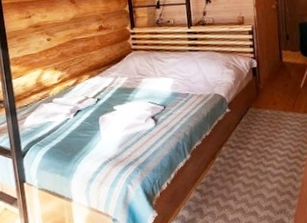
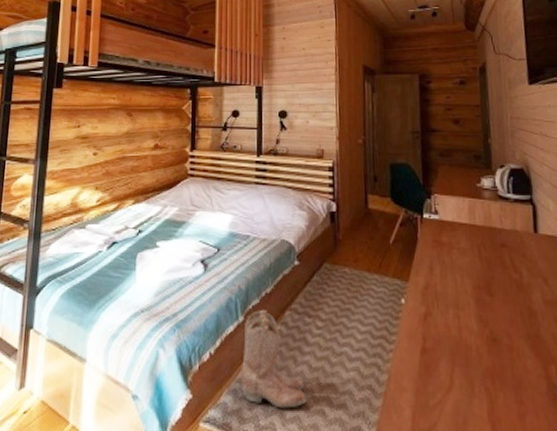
boots: none [191,147,243,214] -> present [242,309,307,408]

